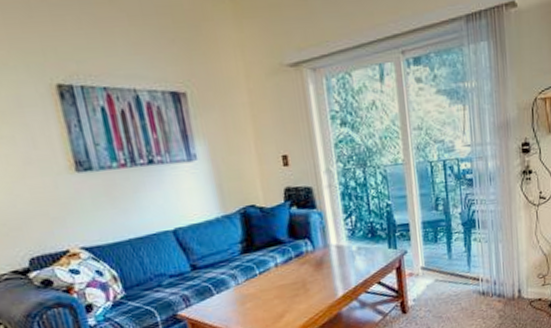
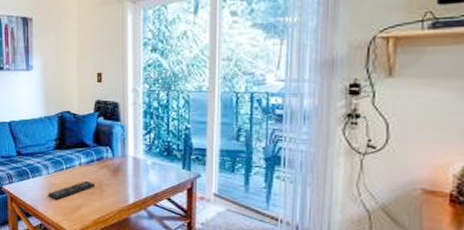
remote control: none [240,282,298,314] -> present [48,180,96,201]

